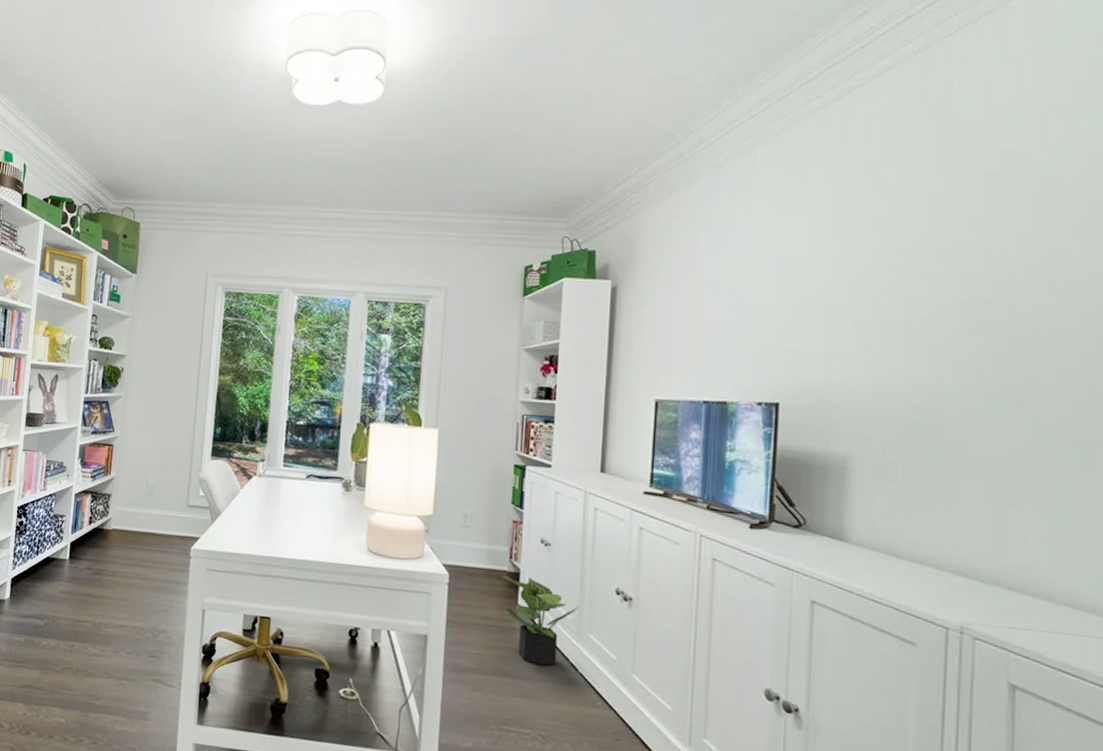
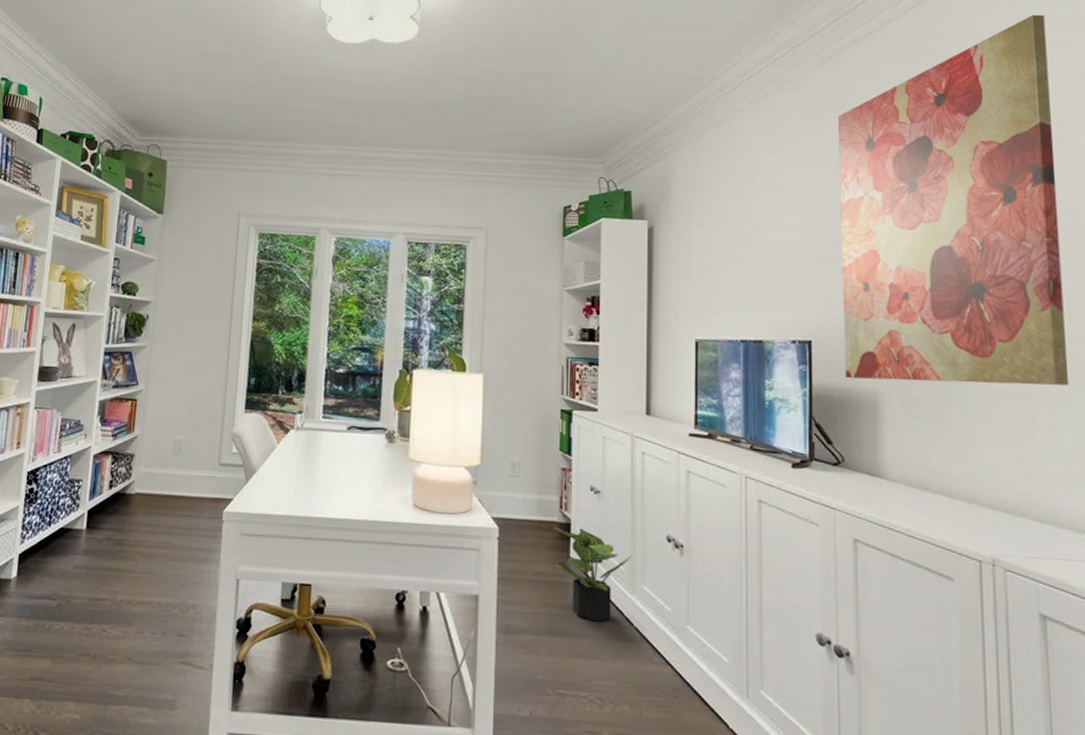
wall art: none [813,56,1074,455] -> present [838,14,1069,386]

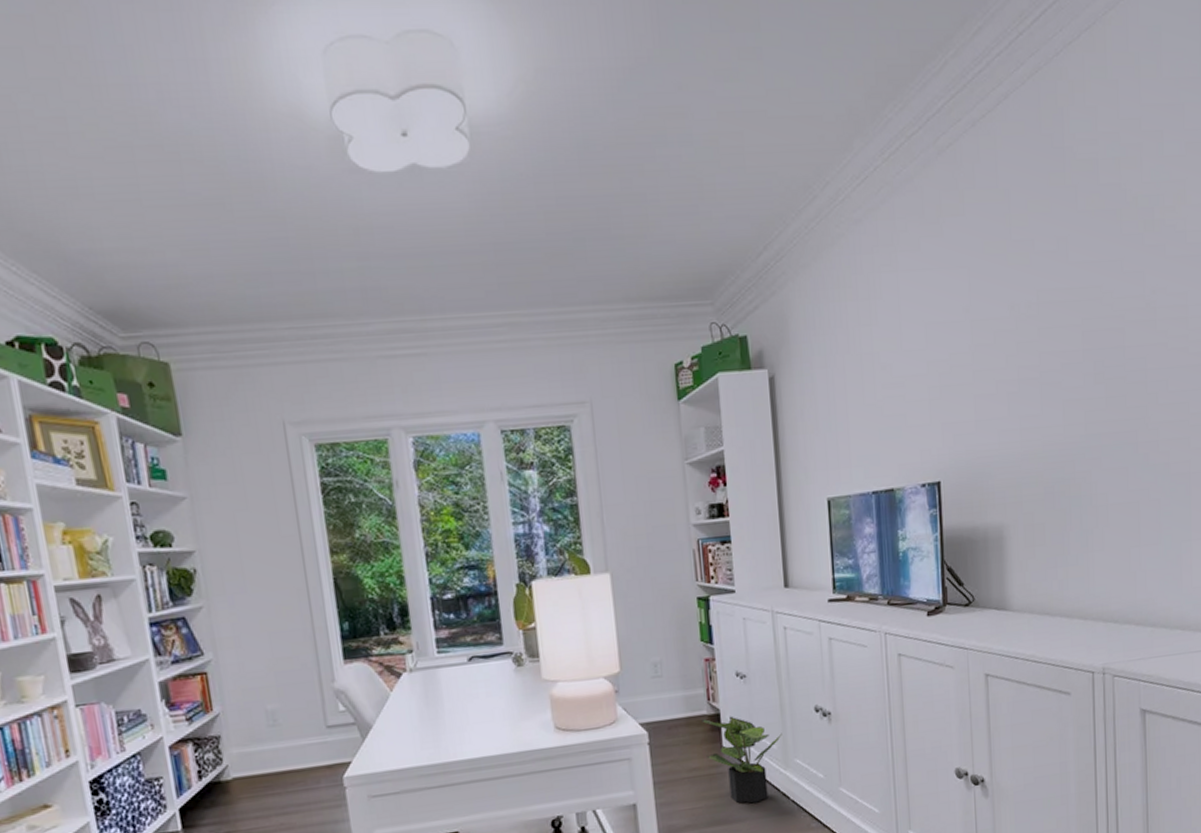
wall art: present [838,14,1069,386] -> none [958,76,1170,516]

